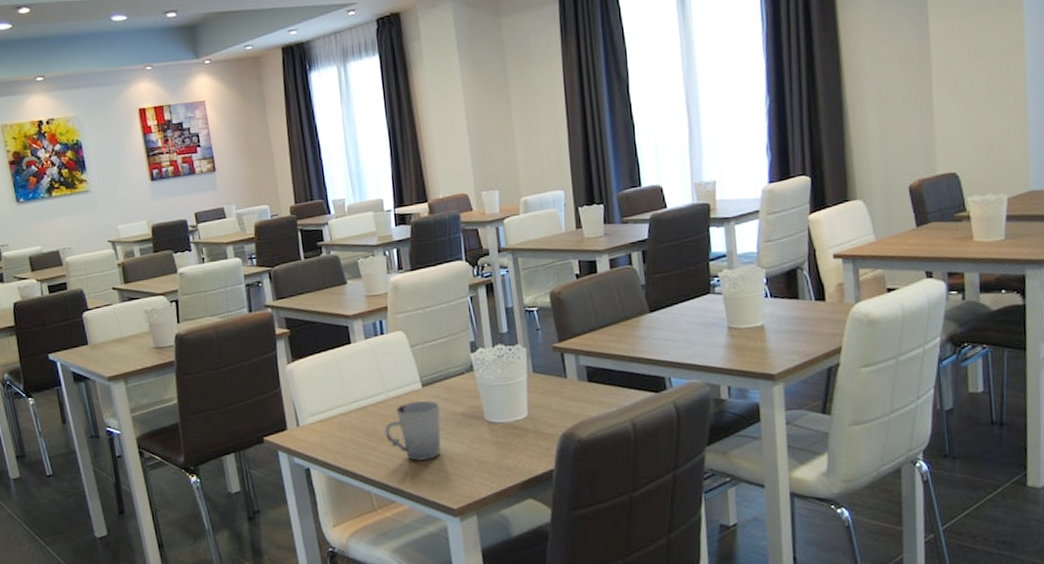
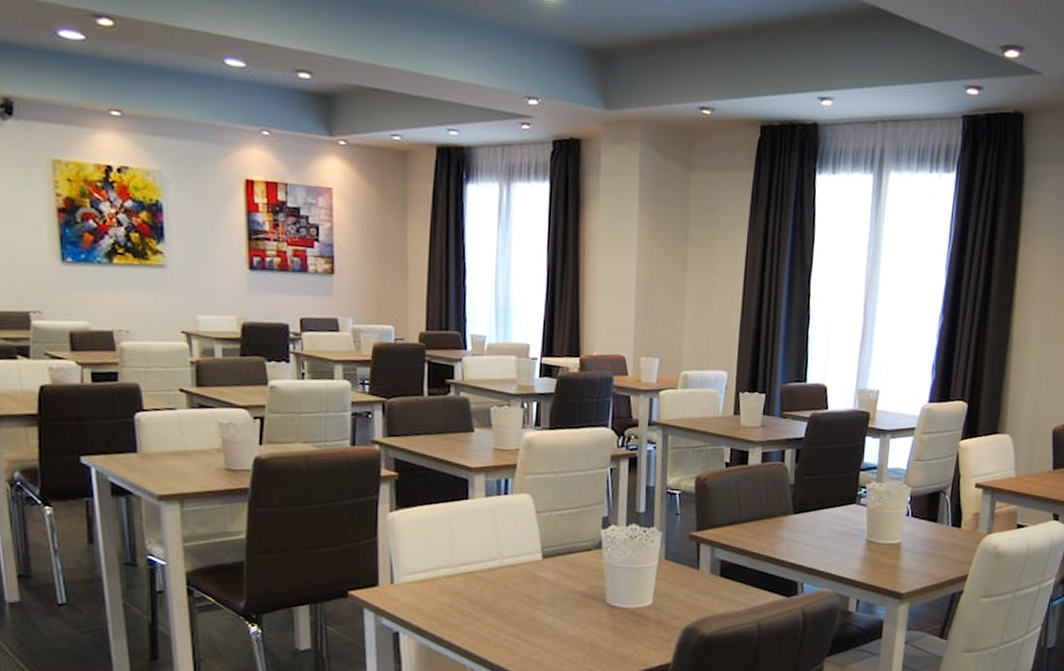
cup: present [384,401,441,461] -> none [492,573,559,638]

